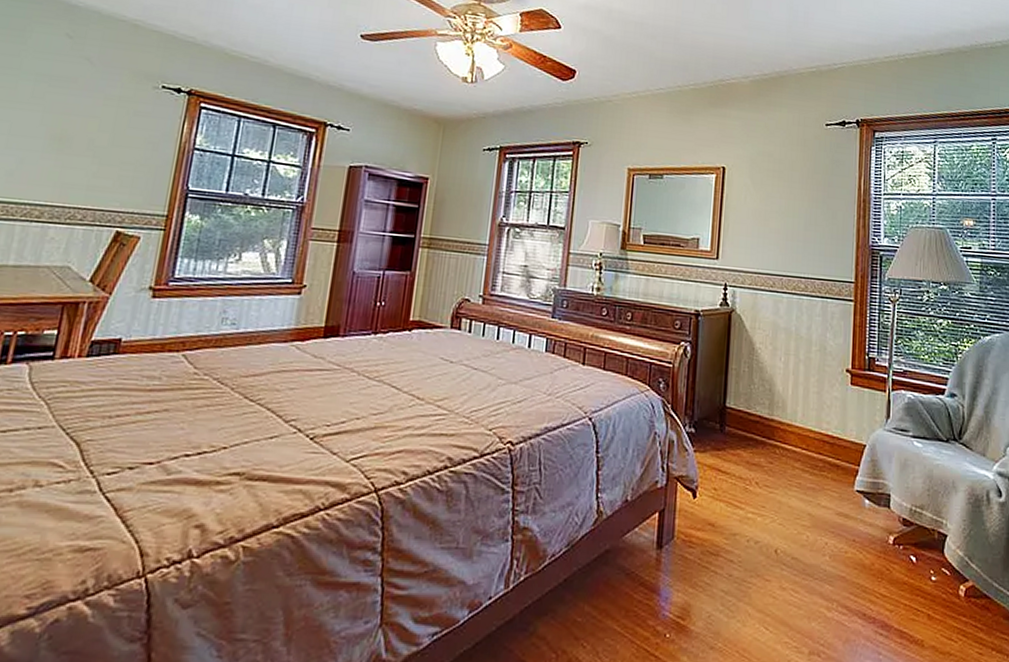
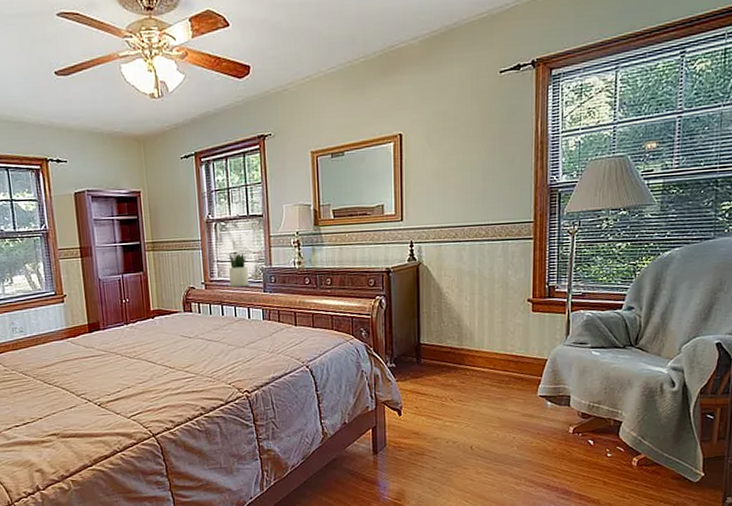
planter: none [510,266,538,309] -> present [228,253,250,288]

